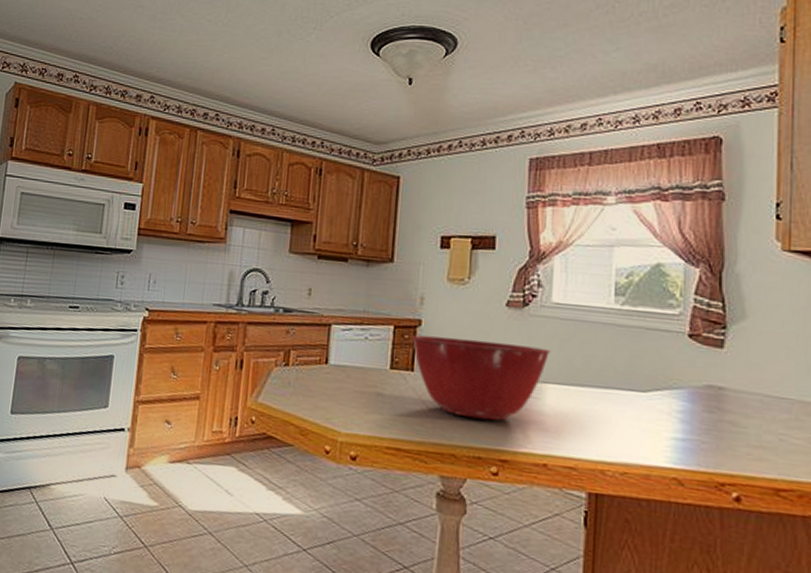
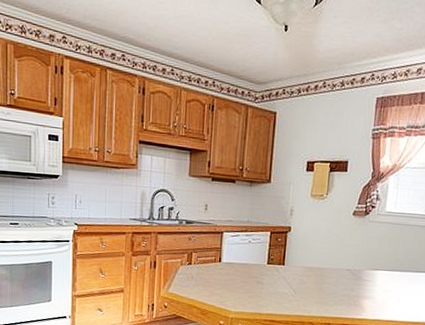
mixing bowl: present [411,335,551,421] -> none [283,238,383,298]

